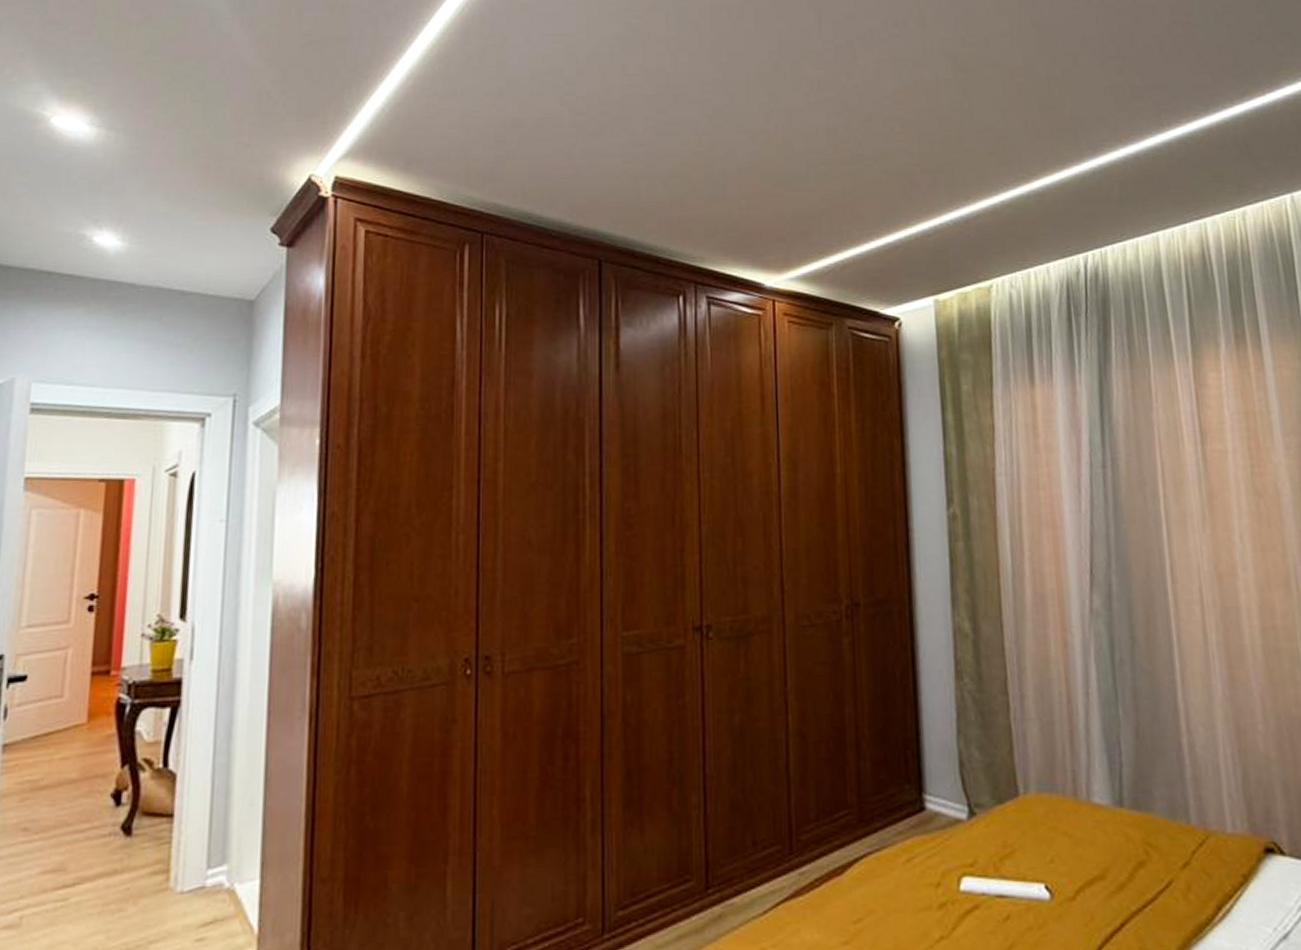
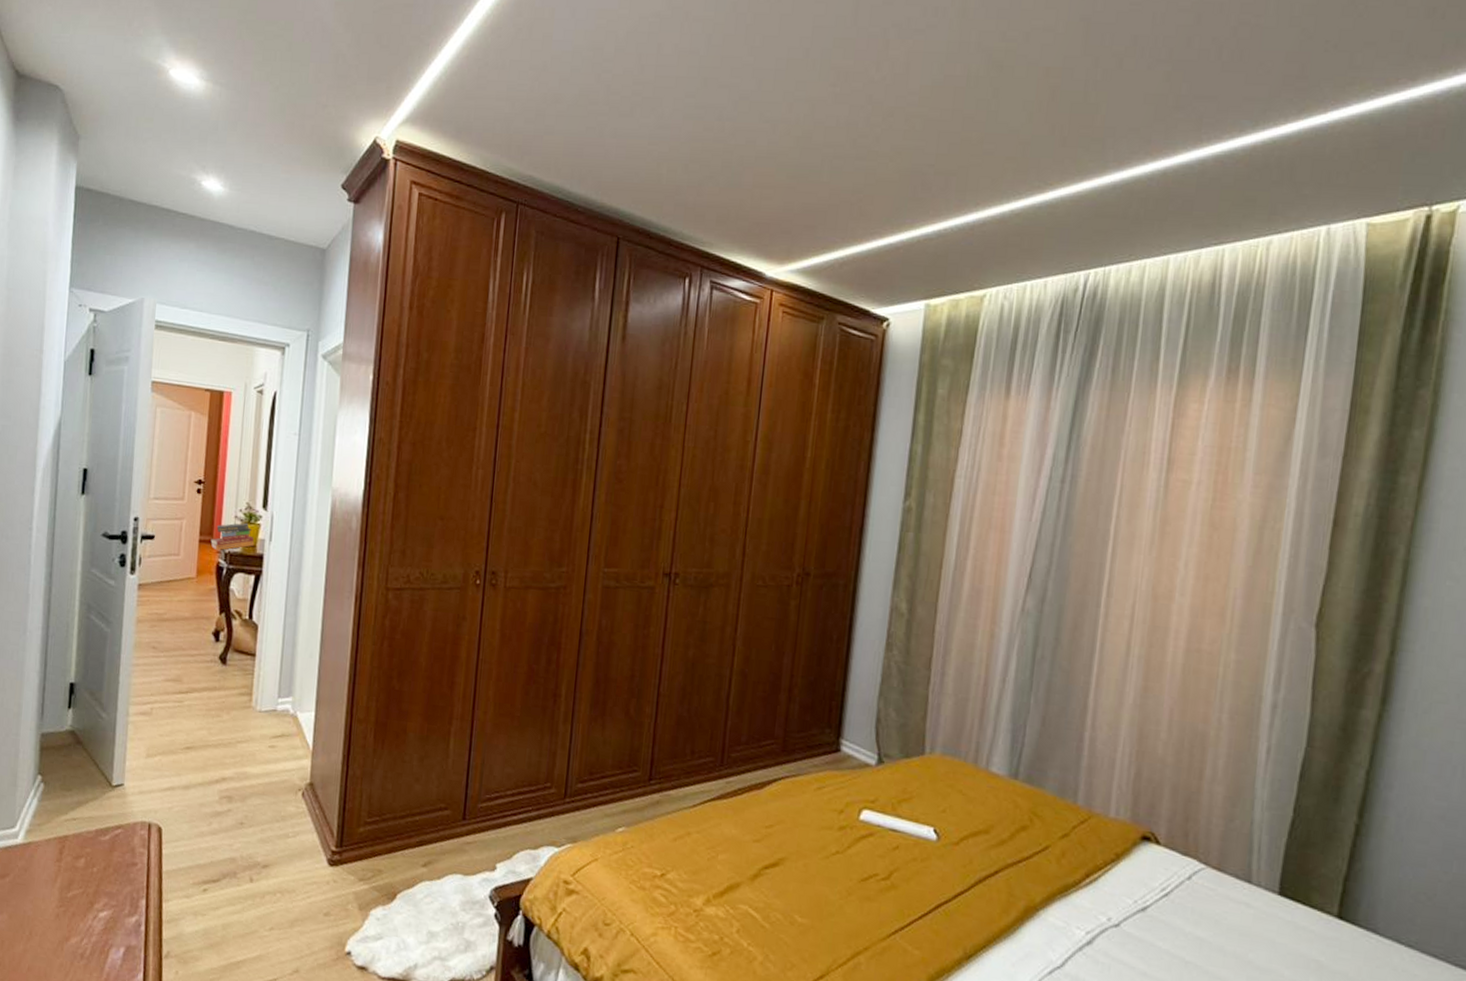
books: none [107,640,169,683] -> present [210,522,254,551]

